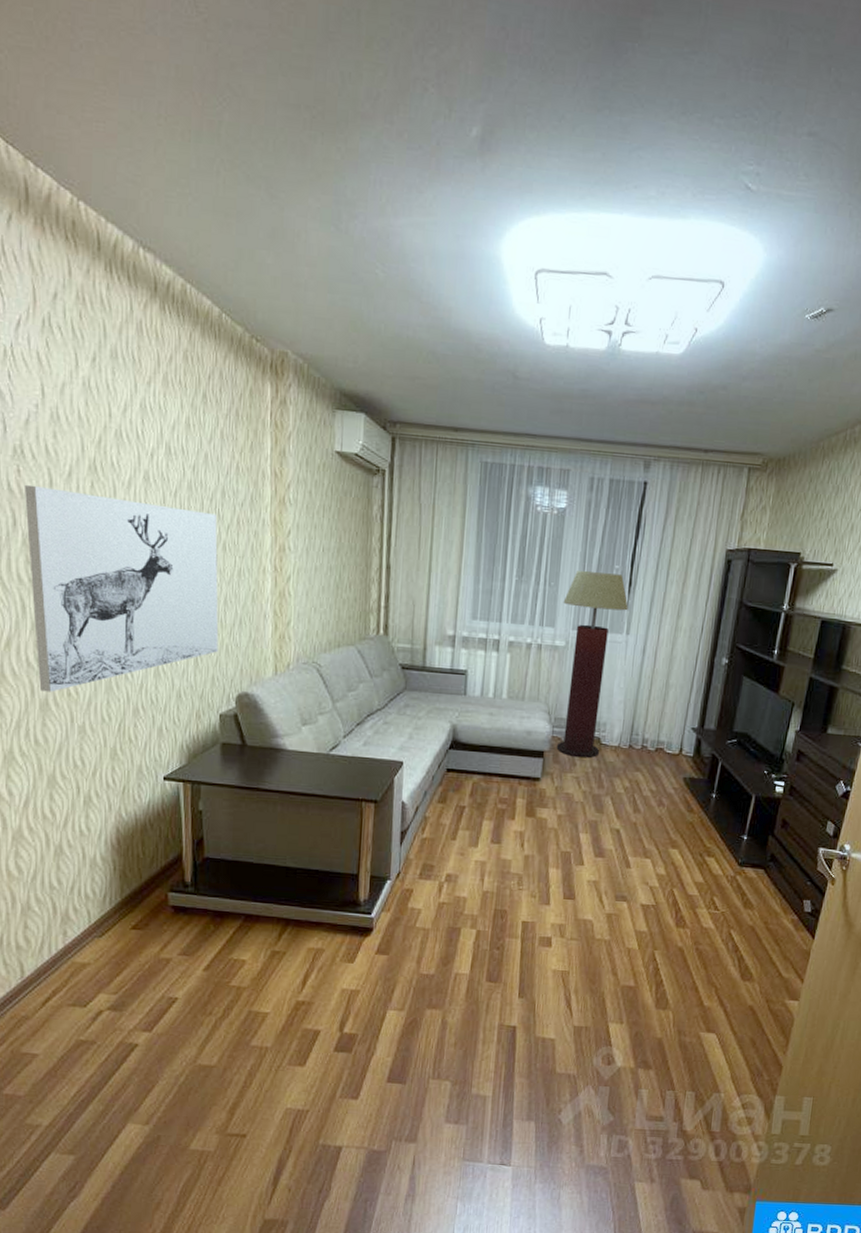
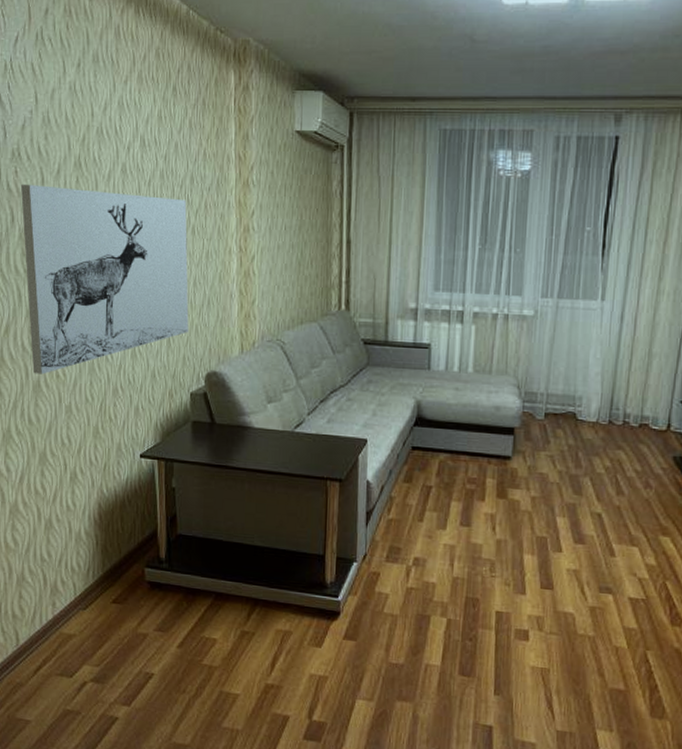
floor lamp: present [556,569,628,759] -> none [527,234,603,436]

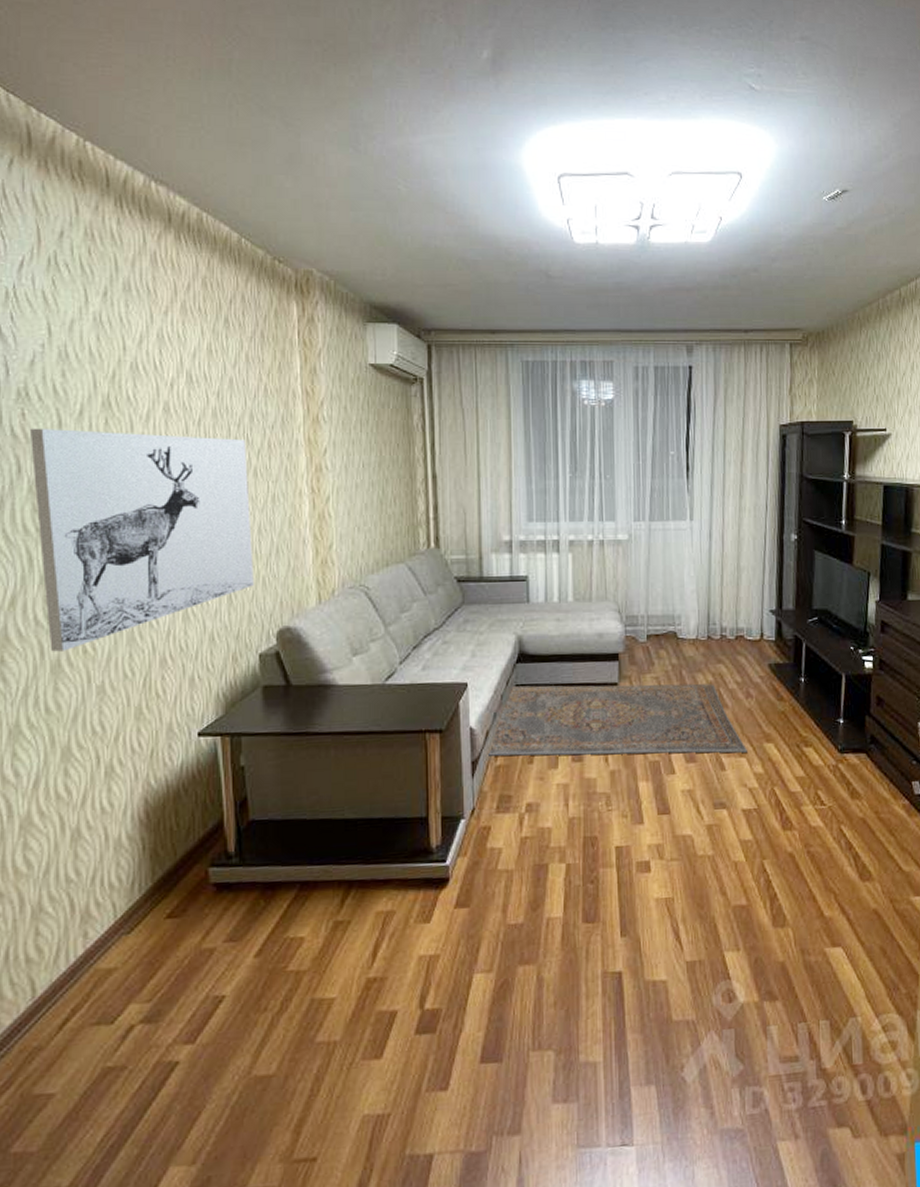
rug: none [379,447,641,542] -> present [485,683,747,756]

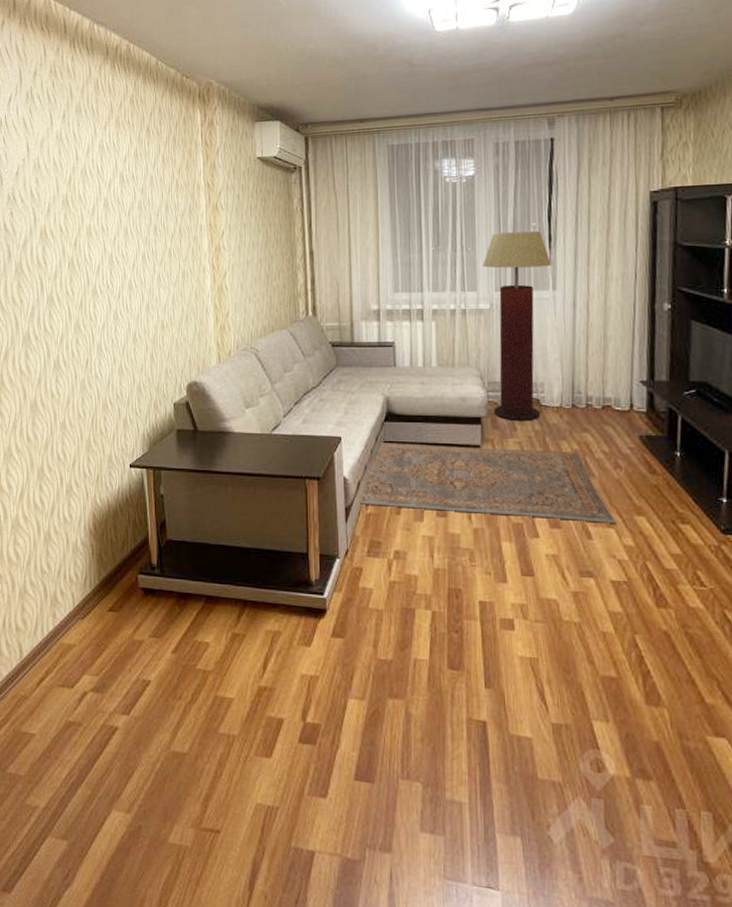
wall art: present [29,428,254,652] -> none [15,223,169,395]
floor lamp: none [621,459,689,656] -> present [482,231,551,422]

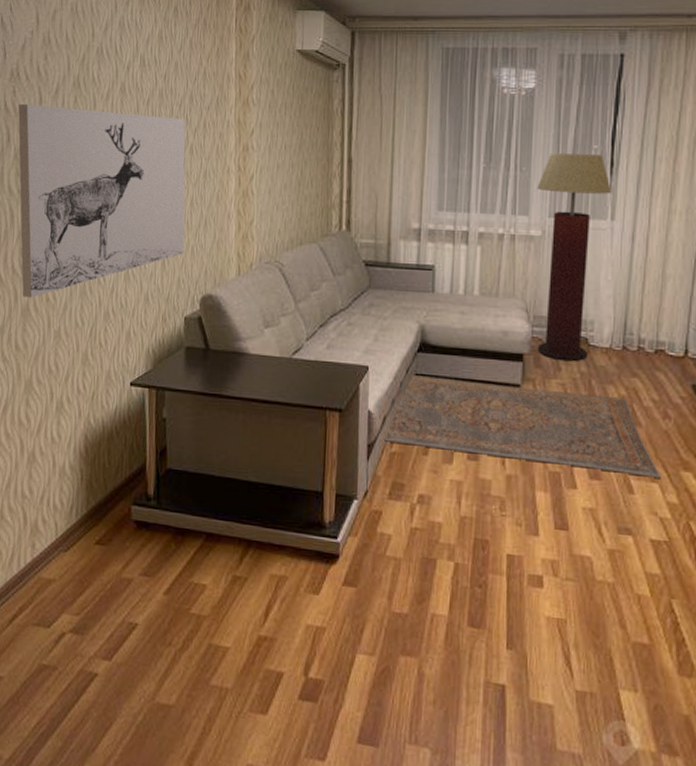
wall art: none [15,223,169,395] -> present [18,103,186,298]

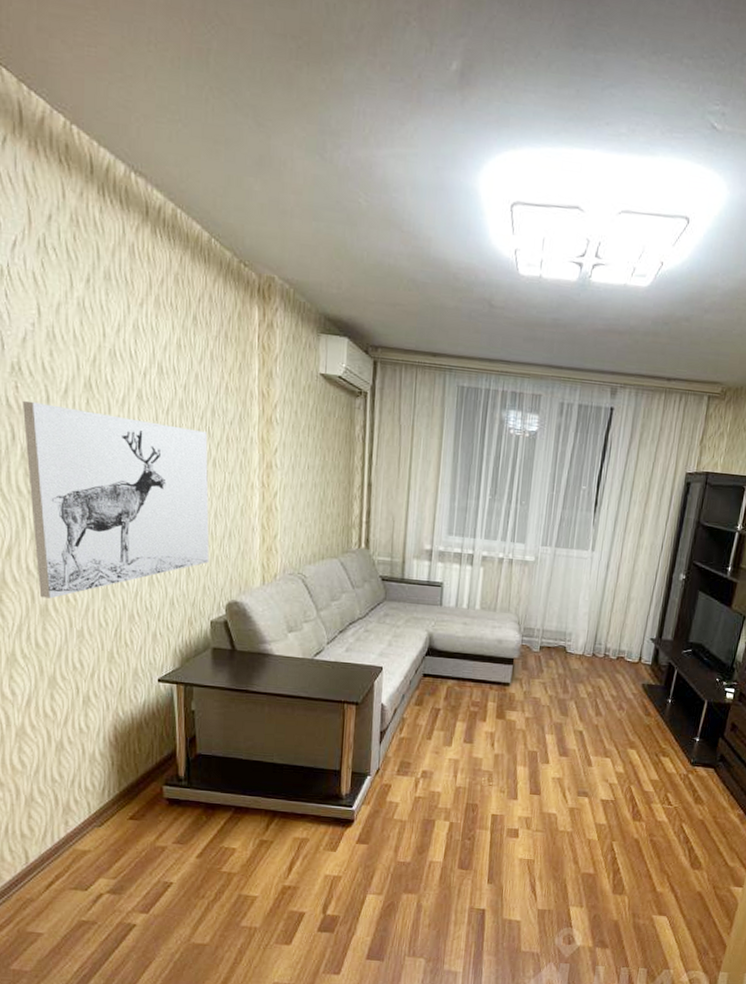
rug: present [381,375,661,478] -> none [392,675,613,754]
floor lamp: present [537,152,611,362] -> none [525,489,594,666]

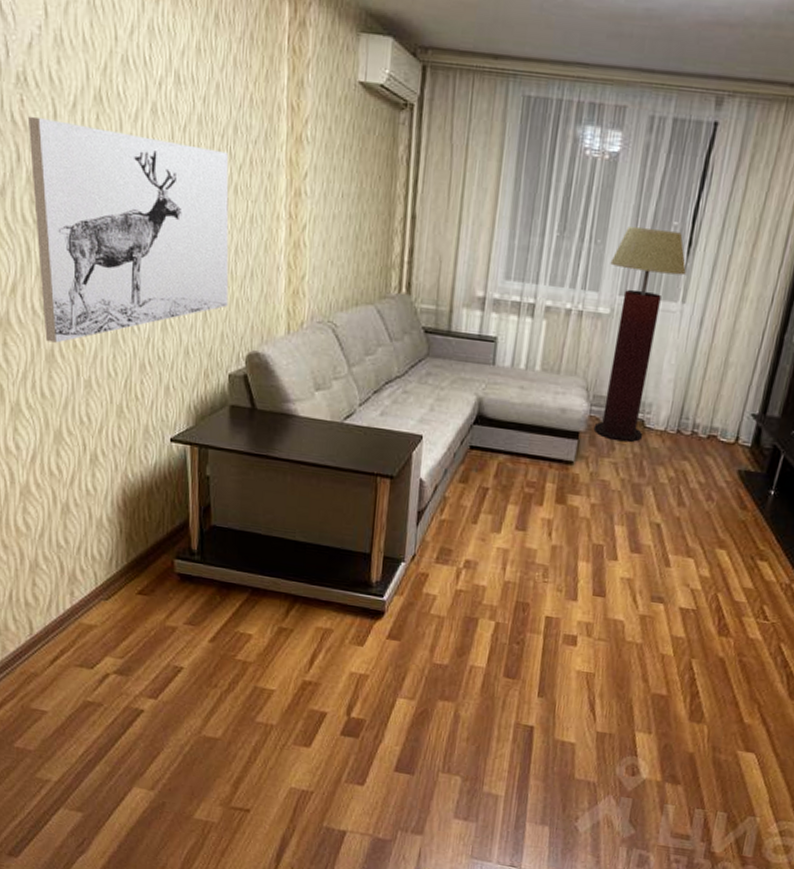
floor lamp: none [525,489,594,666] -> present [593,225,686,443]

